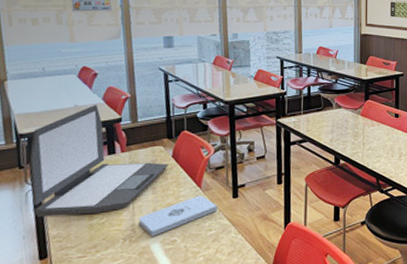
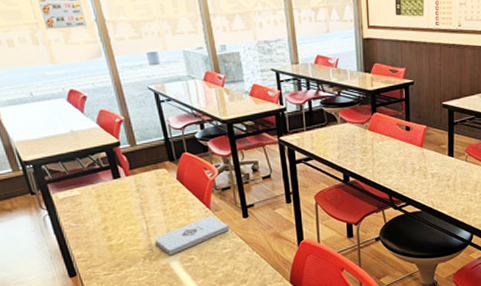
laptop: present [29,104,169,217] -> none [36,128,175,239]

